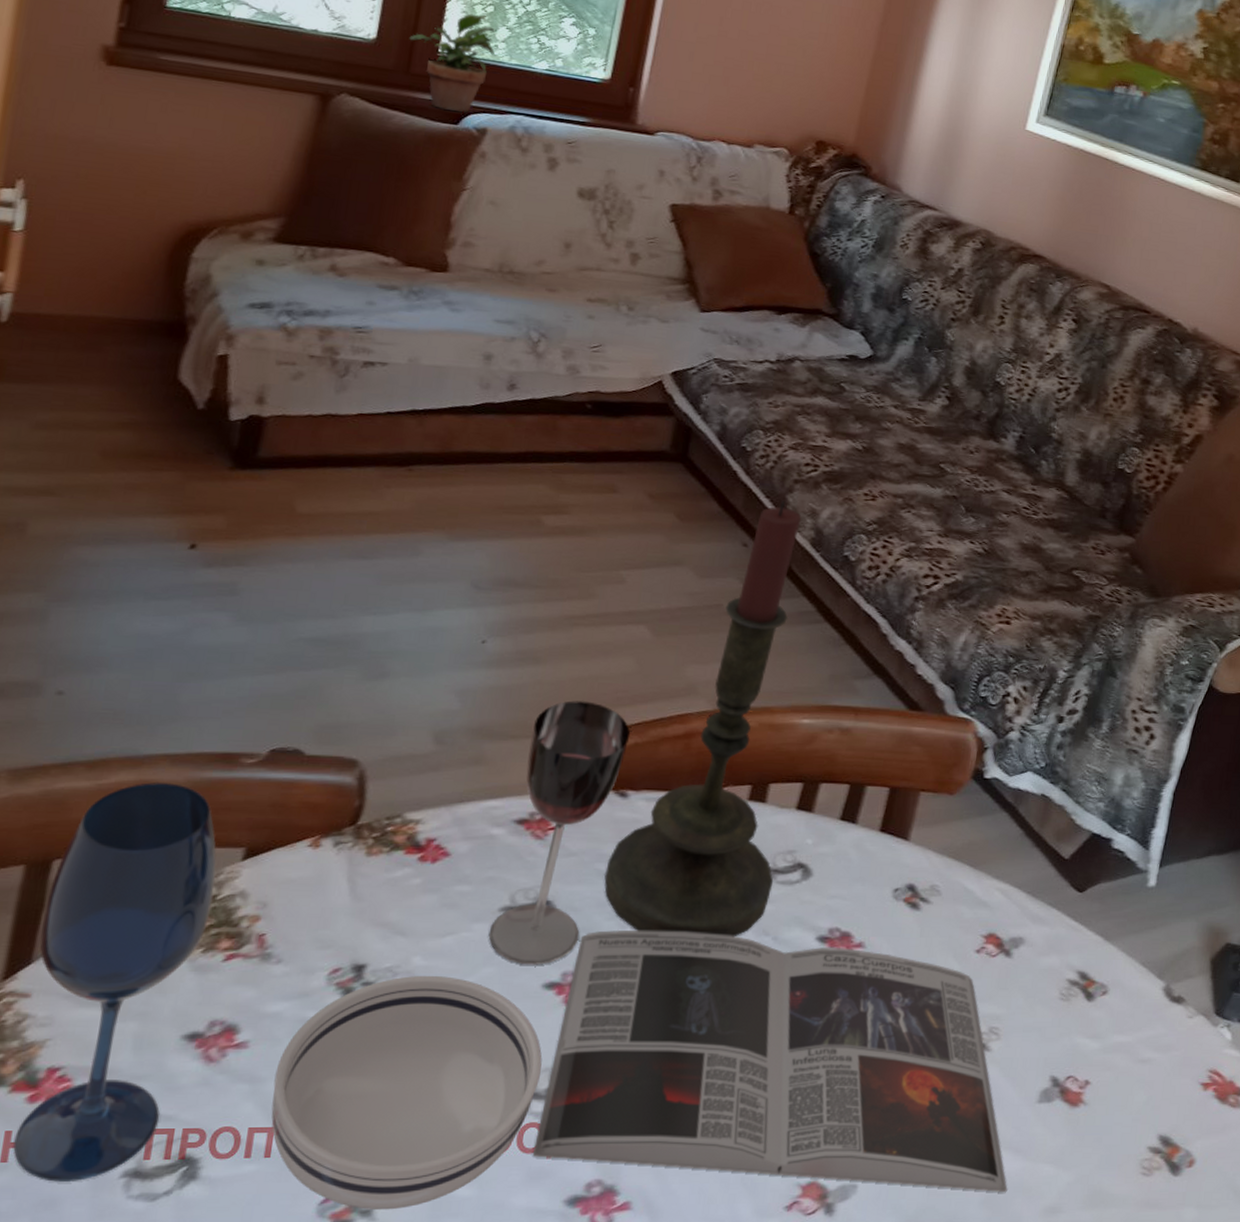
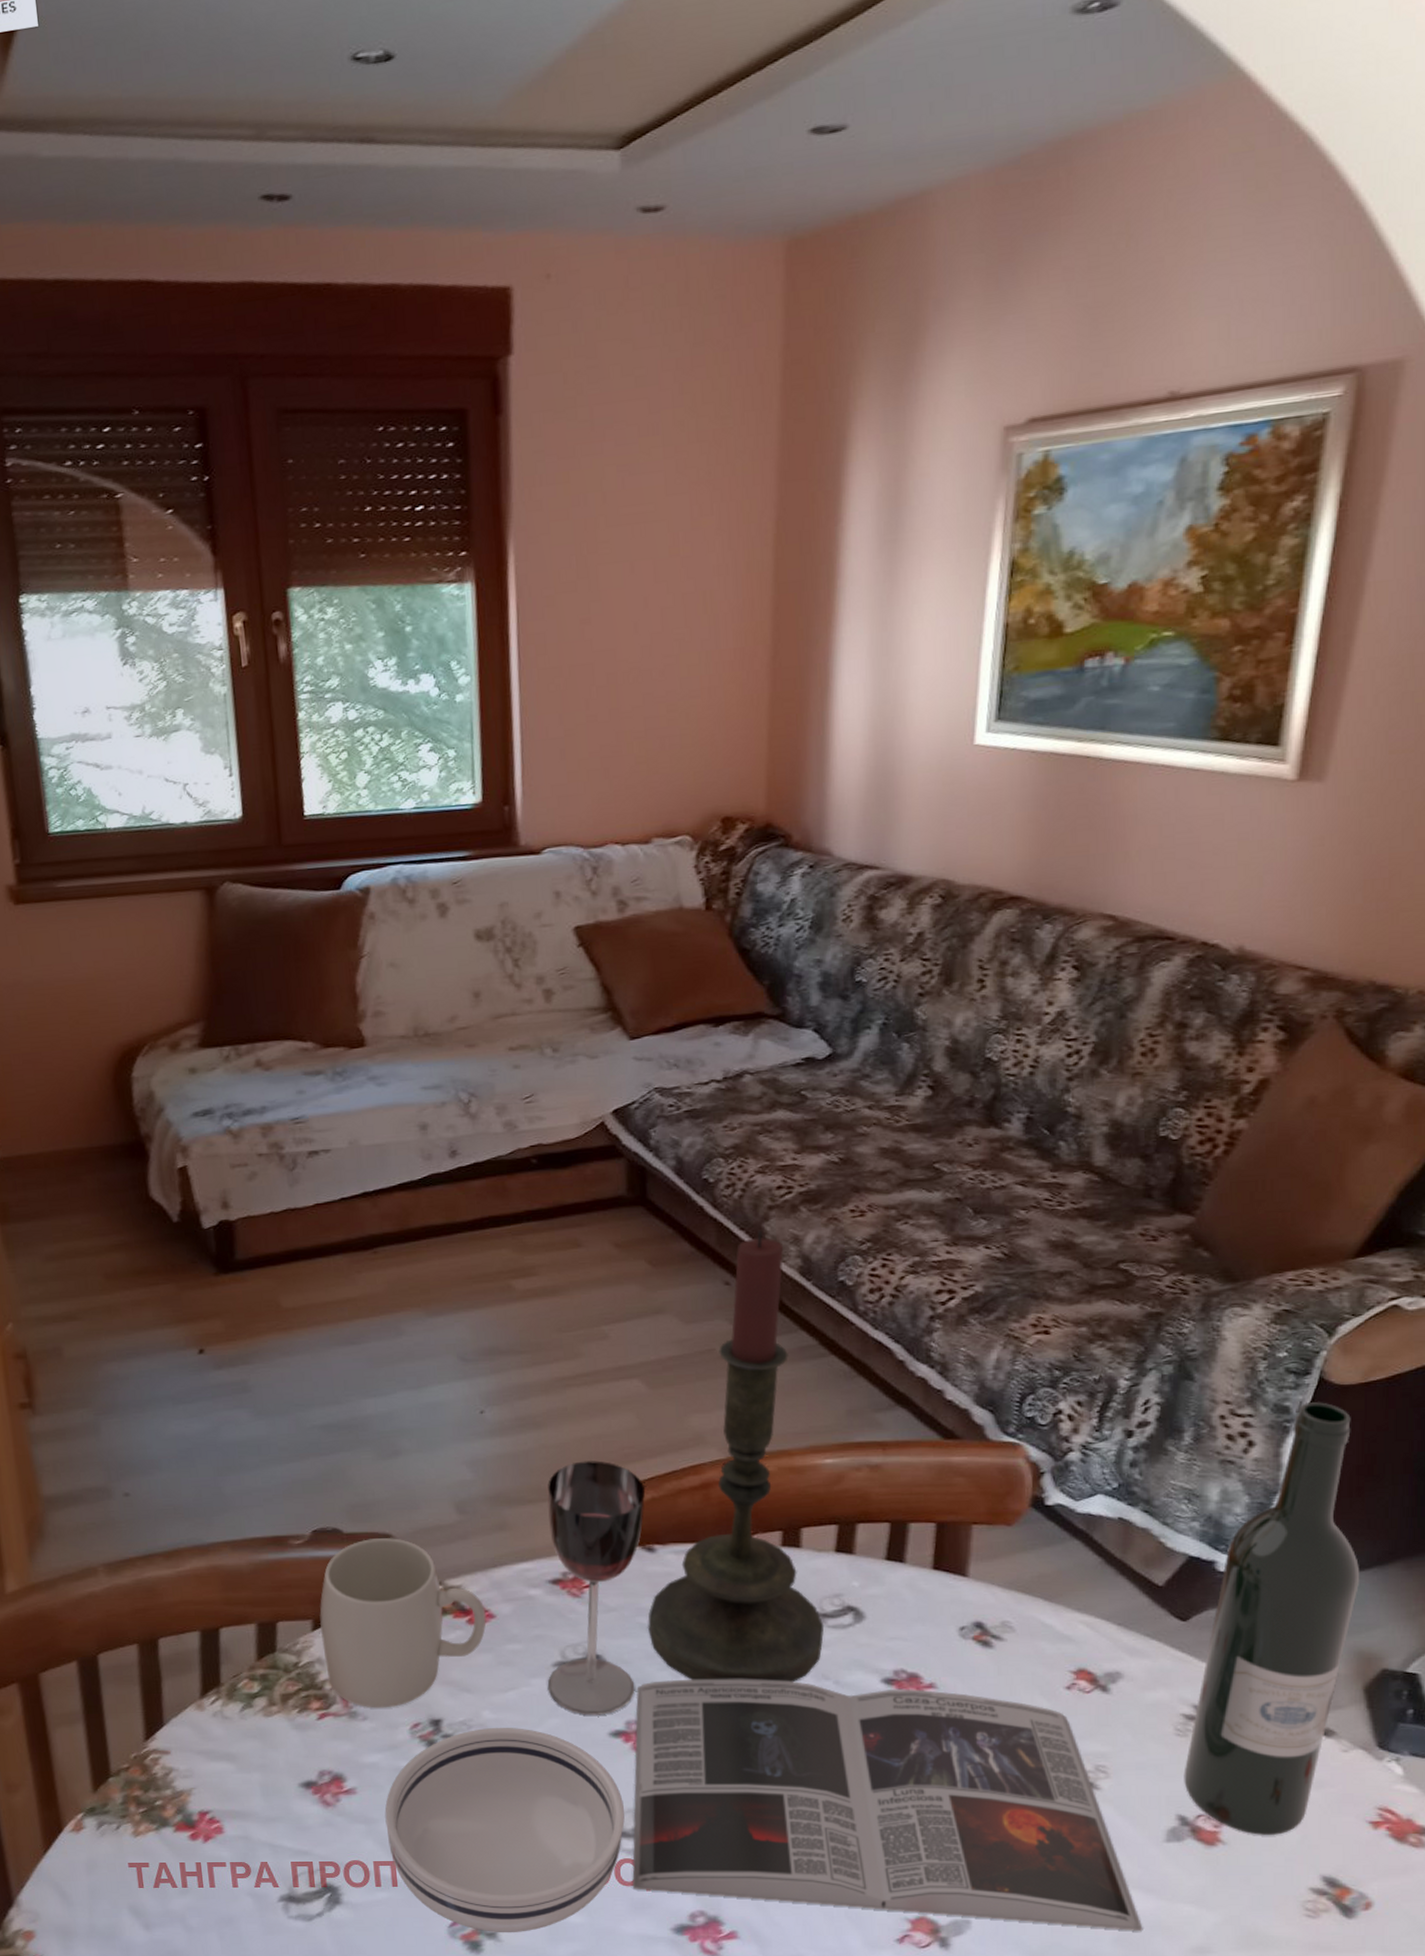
wineglass: present [13,781,217,1182] -> none [162,1566,298,1904]
mug: none [247,763,441,951] -> present [319,1538,487,1708]
potted plant: present [409,13,495,112] -> none [273,764,359,876]
wine bottle: none [1060,705,1228,1096] -> present [1184,1402,1360,1835]

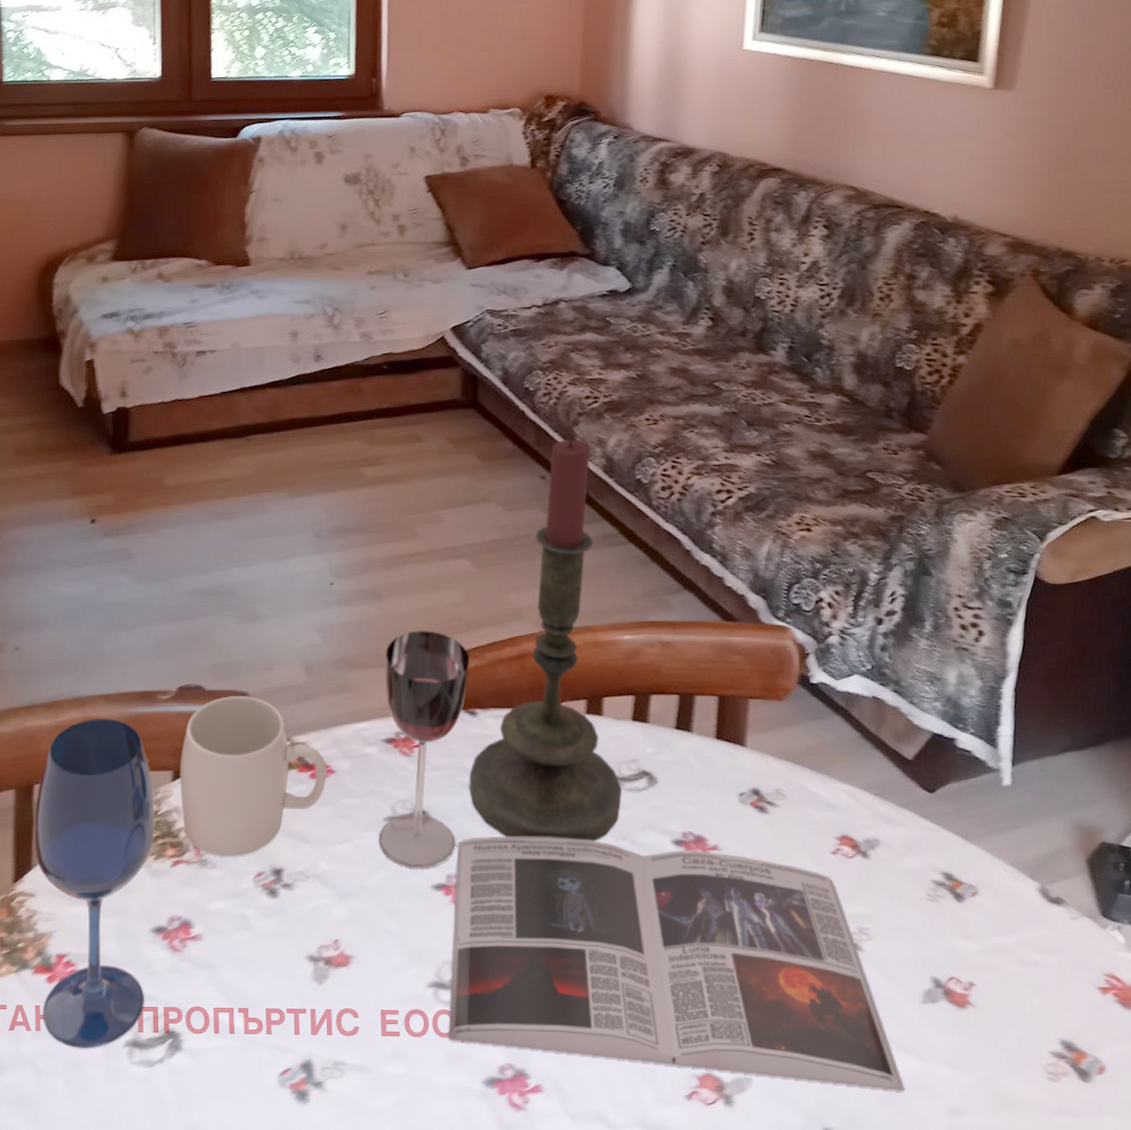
wineglass: none [162,1566,298,1904] -> present [34,718,155,1048]
bowl: present [384,1728,625,1933] -> none [227,879,443,1083]
wine bottle: present [1184,1402,1360,1835] -> none [936,598,1078,999]

